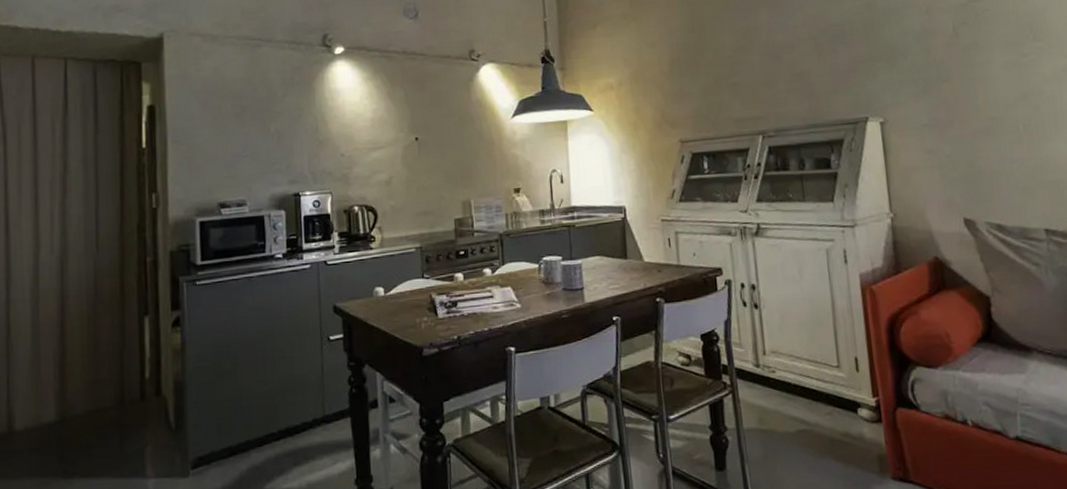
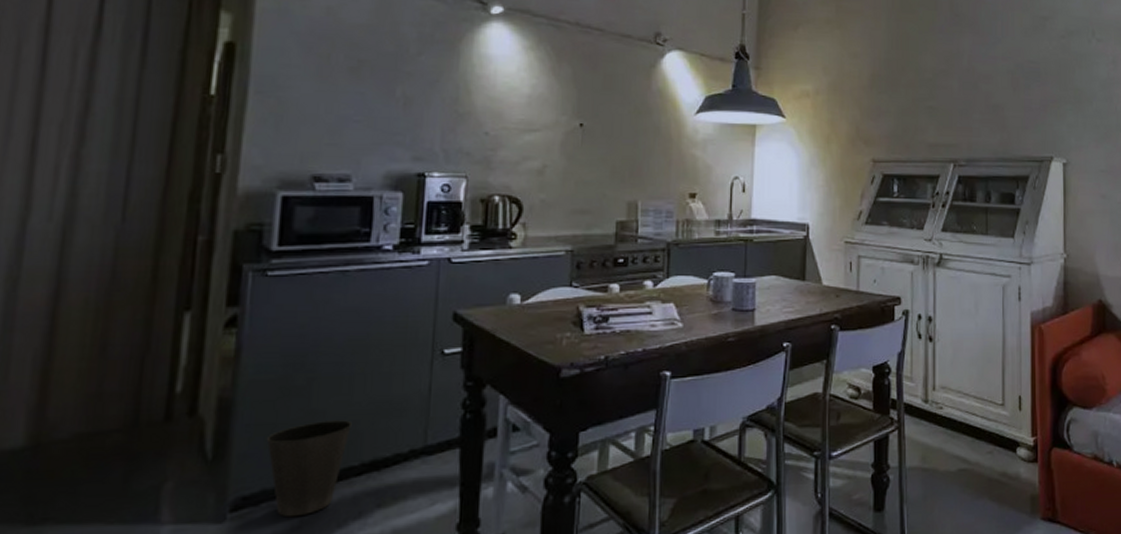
waste basket: none [210,396,268,474] -> present [266,420,352,518]

